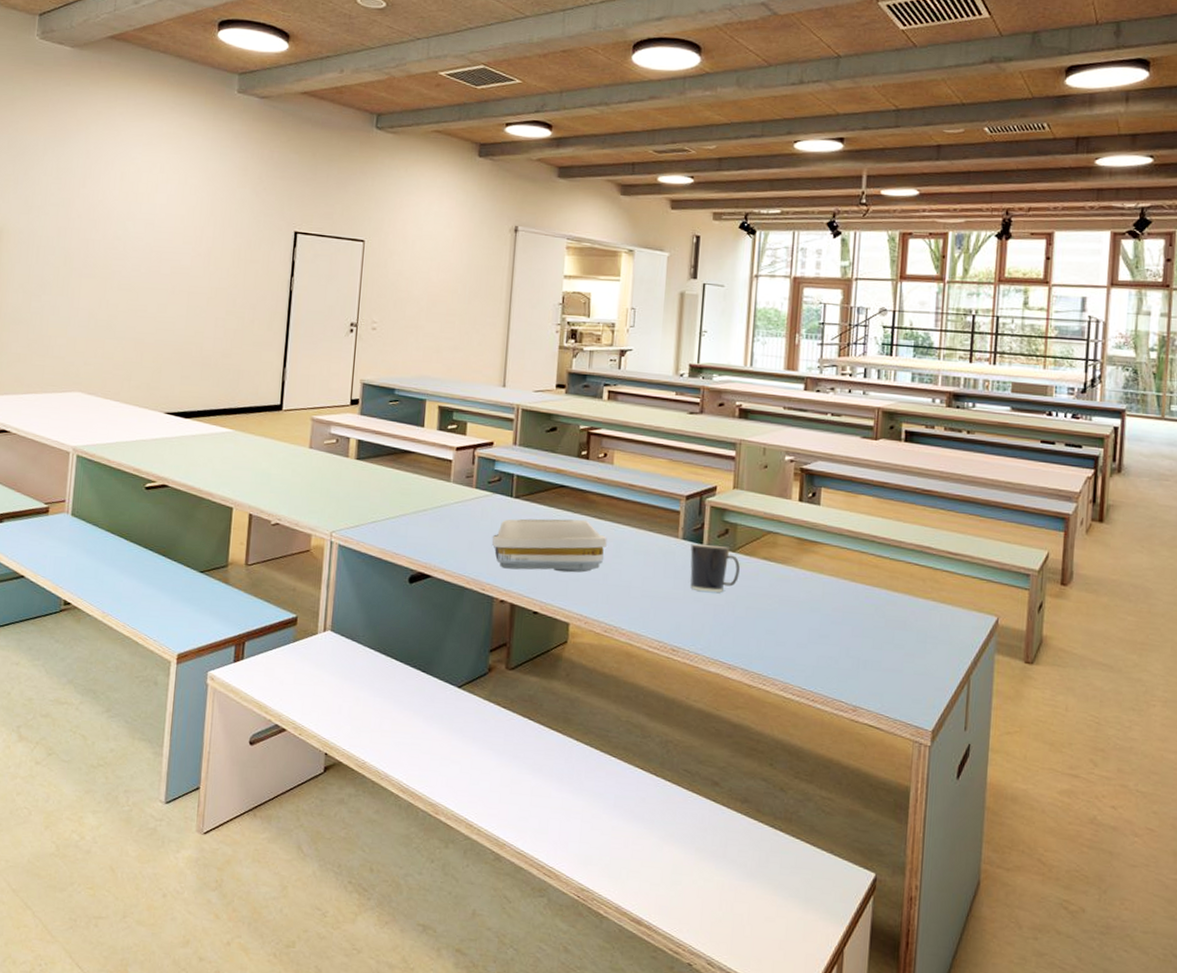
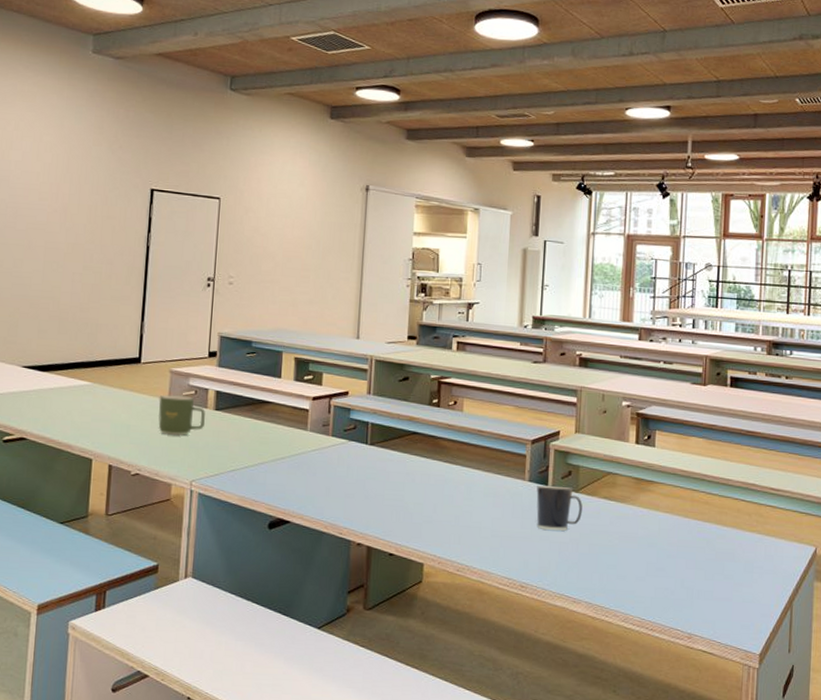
mug: none [298,443,347,486] -> present [158,395,205,436]
food container: present [492,518,607,573] -> none [349,464,458,516]

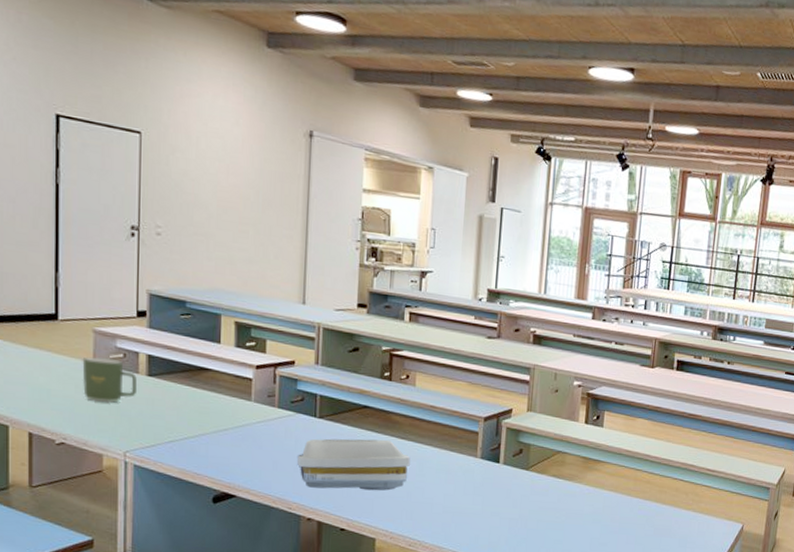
food container: none [349,464,458,516] -> present [298,438,410,491]
mug: present [536,485,582,532] -> none [487,463,532,508]

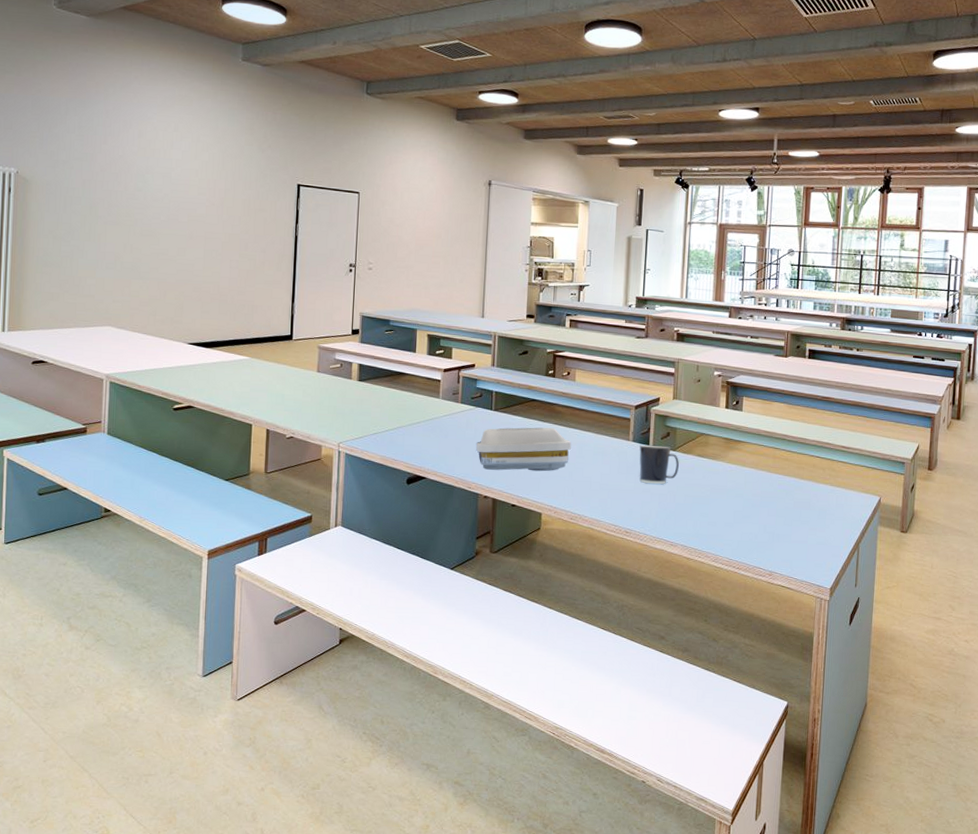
mug: present [82,357,137,403] -> none [309,368,350,404]
mug: none [487,463,532,508] -> present [639,445,679,485]

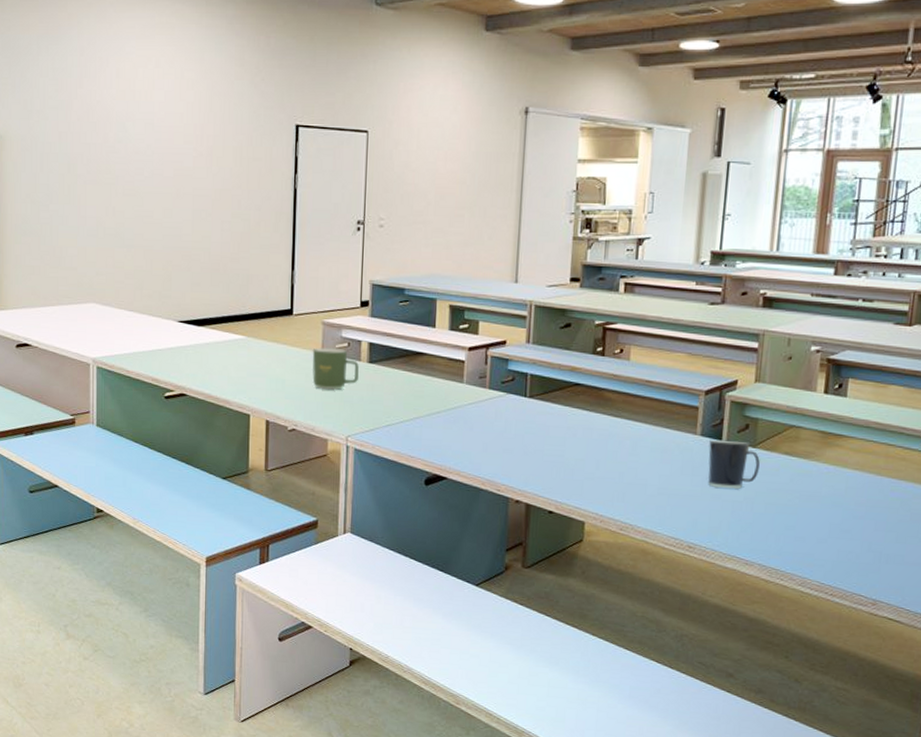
mug: none [309,368,350,404] -> present [312,347,359,391]
food container: present [476,427,571,472] -> none [507,418,623,472]

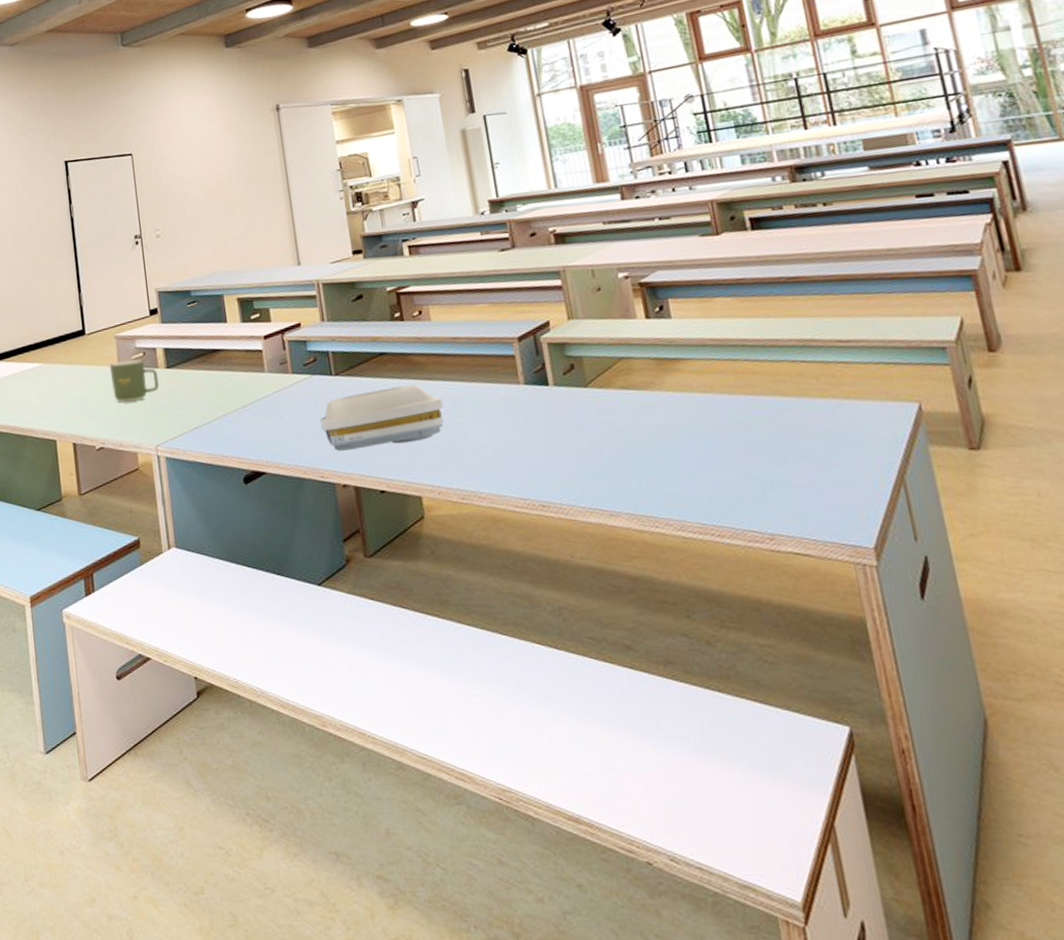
food container: none [507,418,623,472] -> present [321,383,444,451]
mug: present [708,440,760,490] -> none [535,383,598,438]

